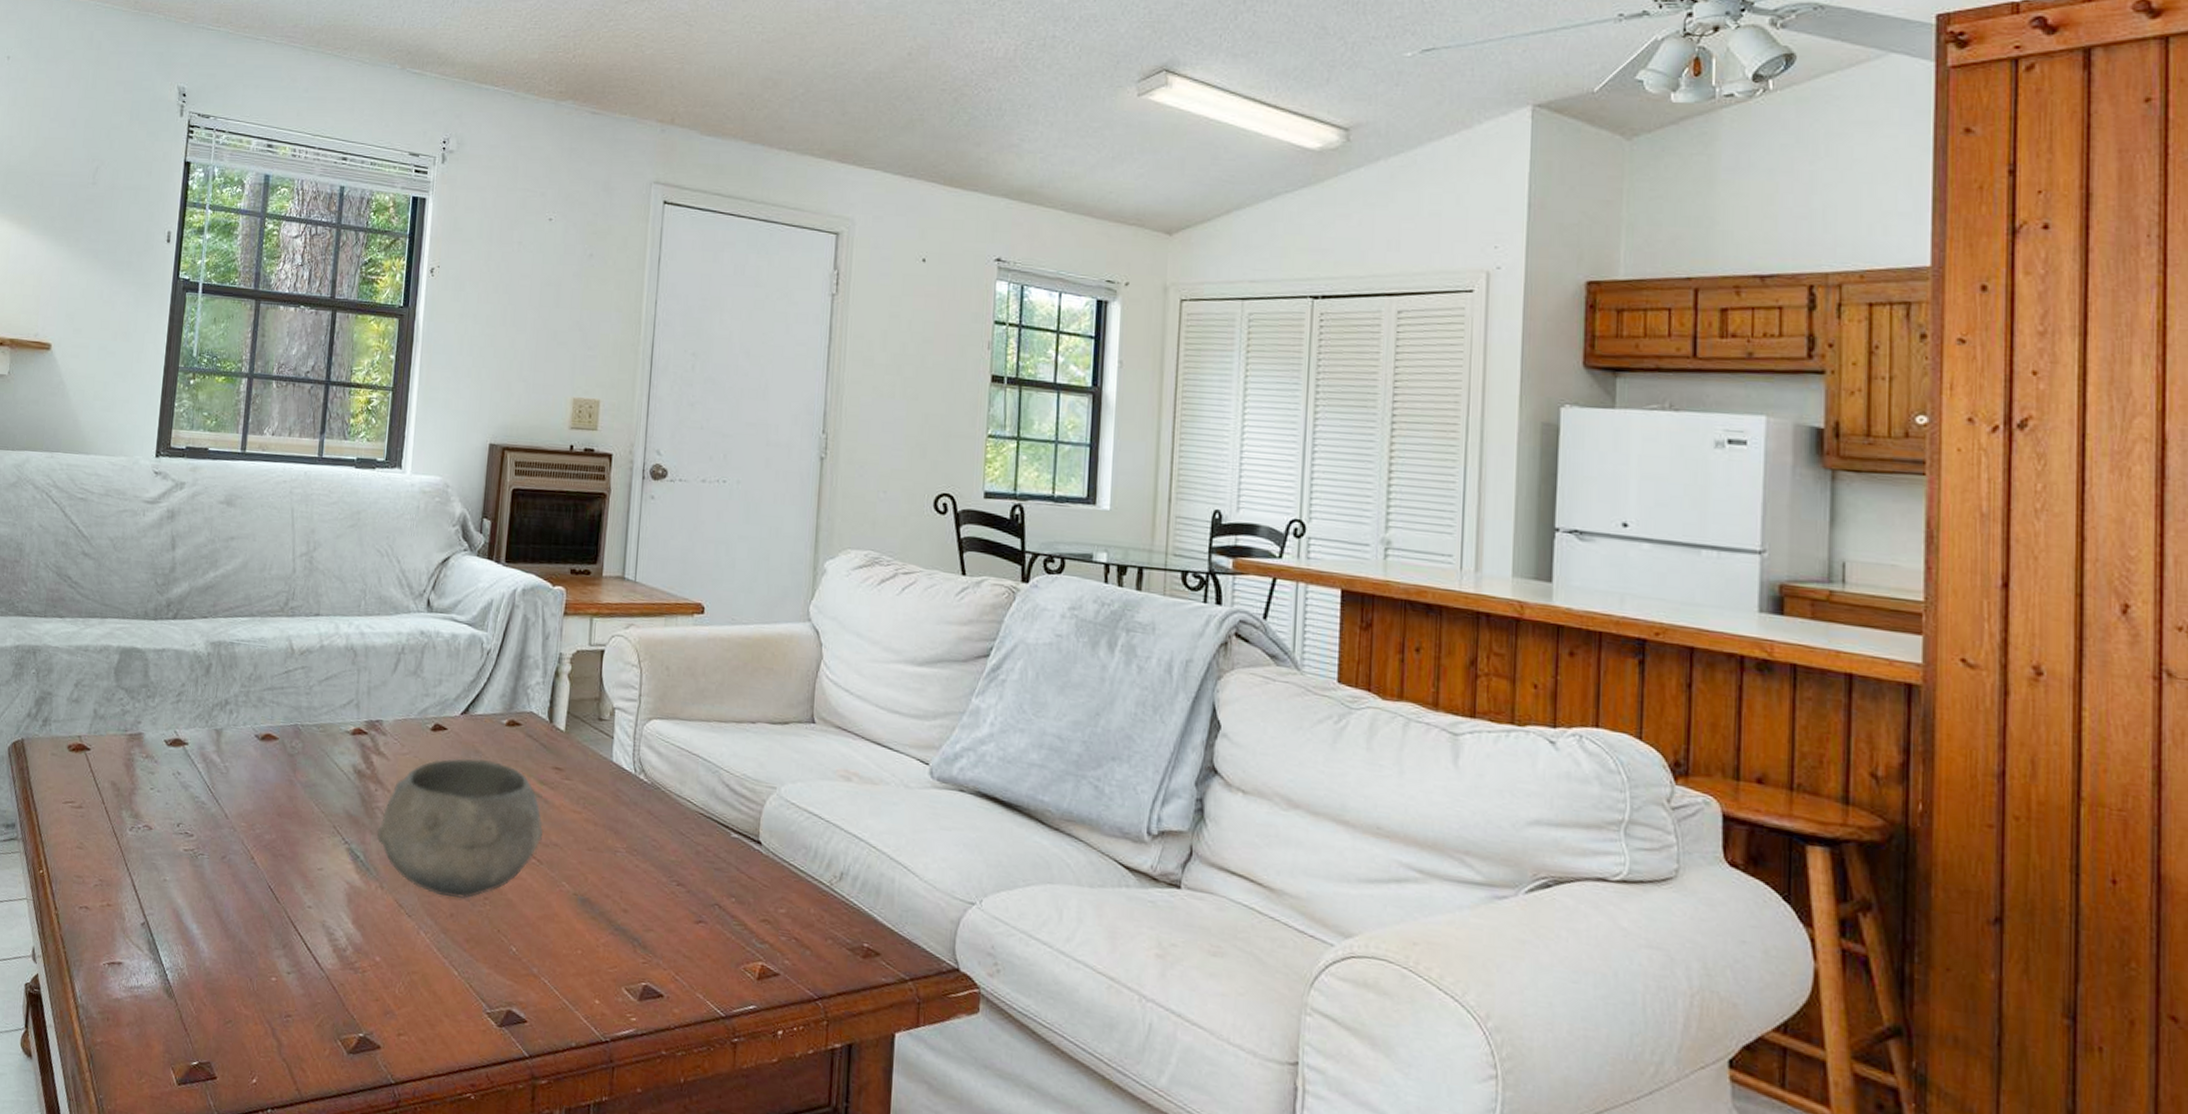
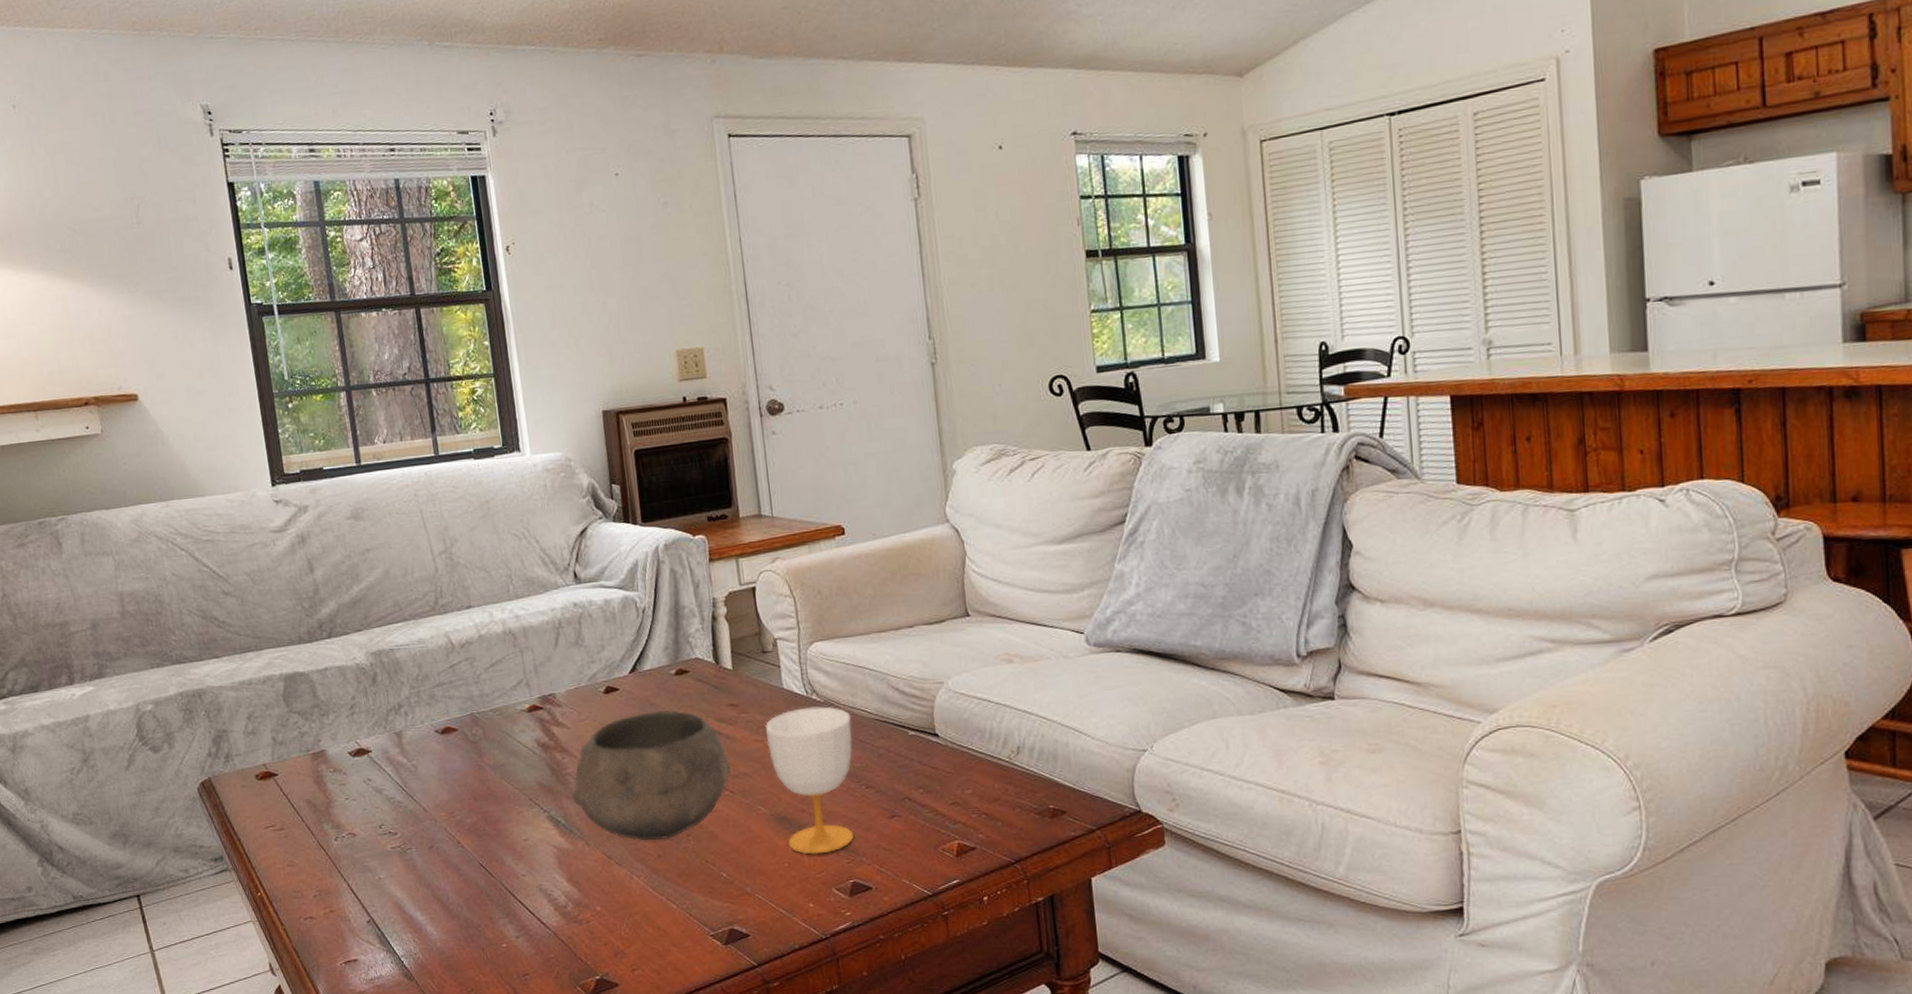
cup: none [584,786,675,948] -> present [766,706,854,855]

